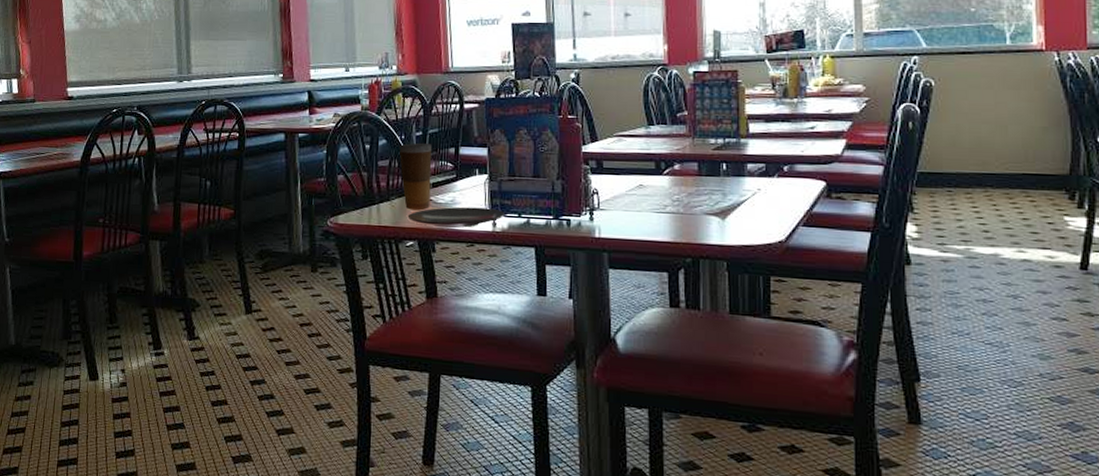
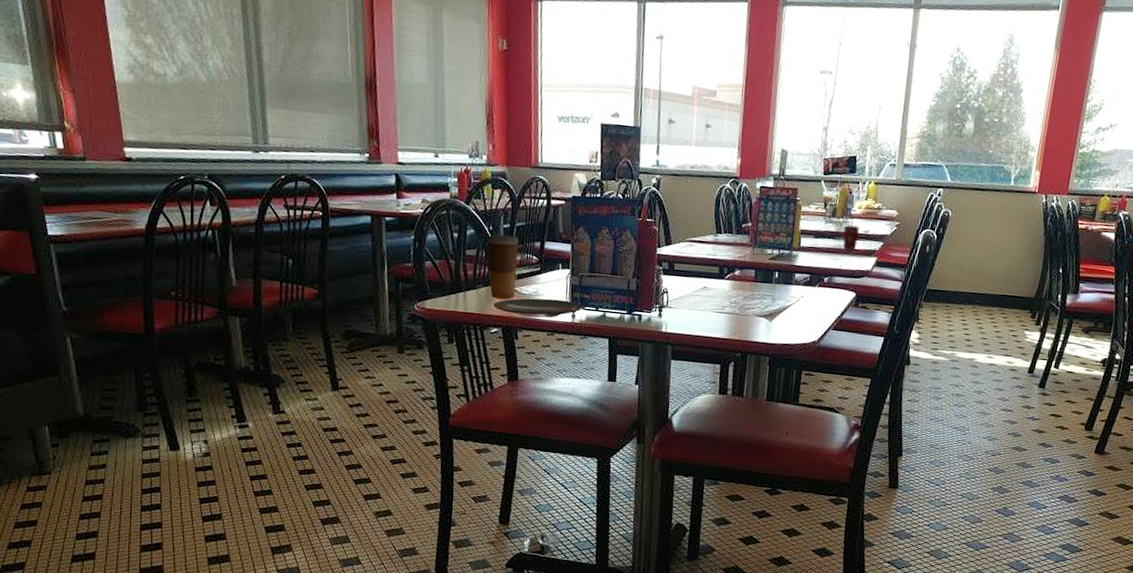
beverage cup: none [795,90,821,135] -> present [842,211,861,252]

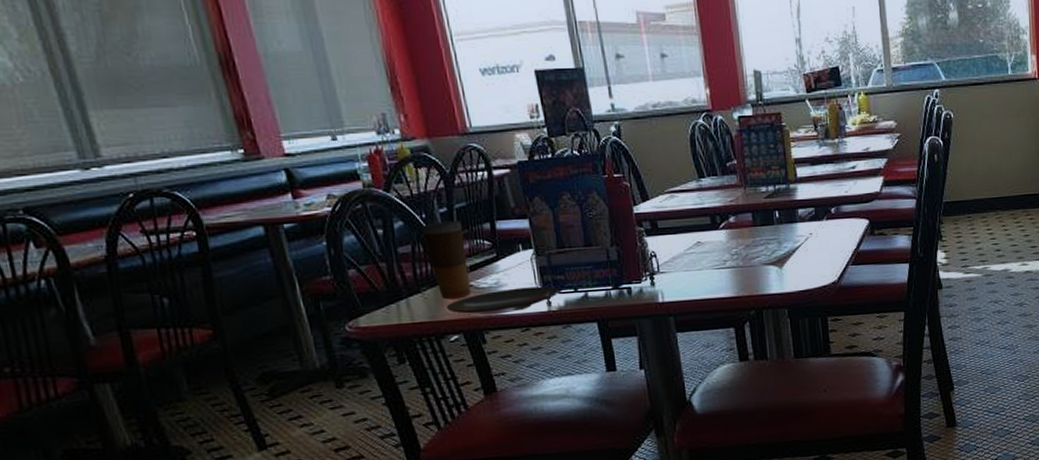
beverage cup: present [842,211,861,252] -> none [835,130,860,174]

